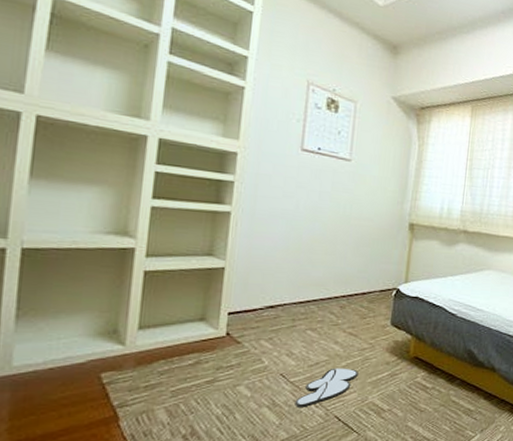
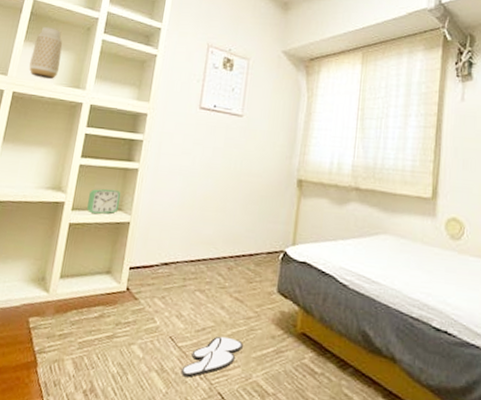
vase: none [59,35,109,104] -> present [29,27,63,80]
alarm clock: none [167,233,211,261] -> present [87,188,122,214]

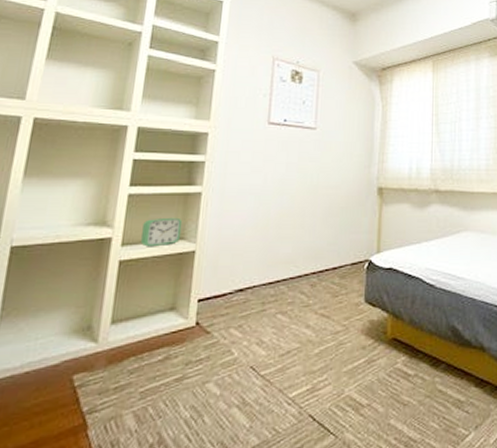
vase: present [29,27,63,80] -> none [54,43,98,102]
slippers: present [181,336,243,377] -> none [266,356,332,406]

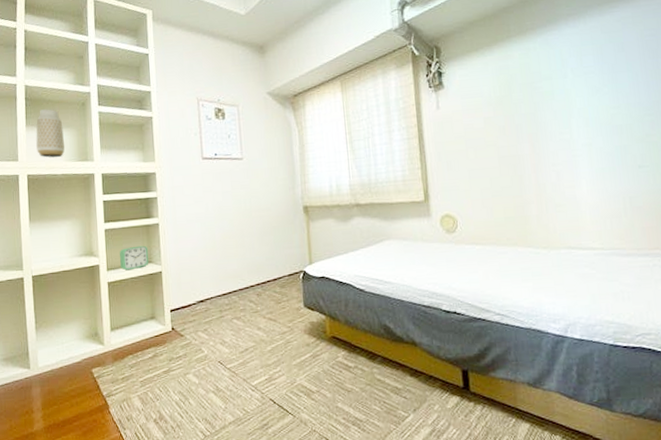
vase: none [54,43,98,102] -> present [36,109,65,158]

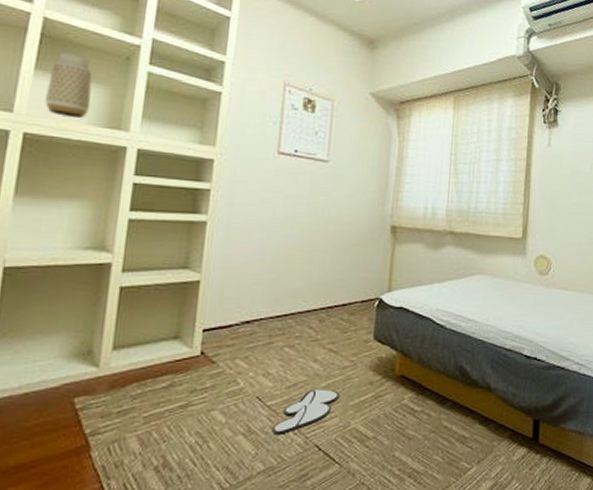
alarm clock: present [120,245,149,271] -> none [143,245,187,275]
slippers: none [234,352,283,392] -> present [272,389,340,435]

